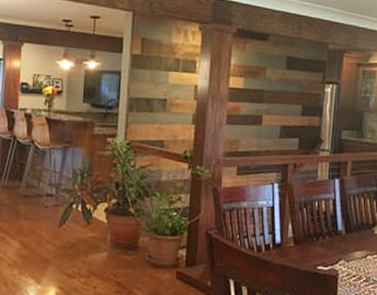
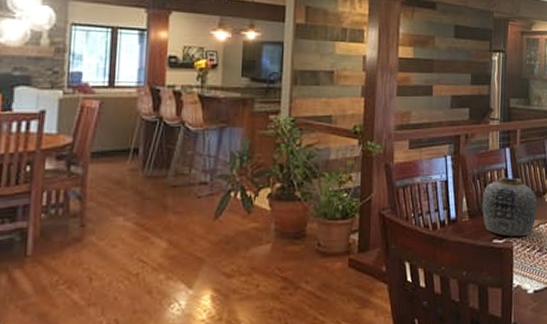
vase: none [308,206,366,265] -> present [482,177,538,236]

